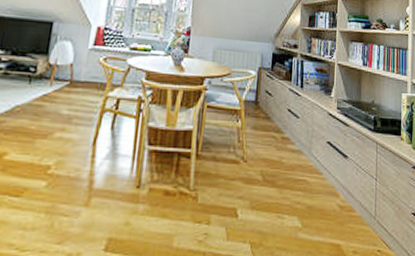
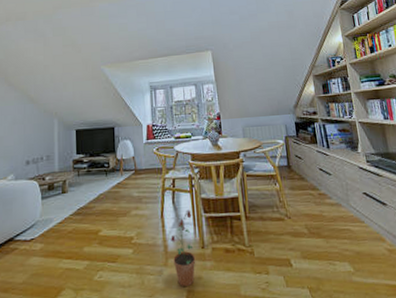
potted plant: none [97,138,132,234] -> present [171,209,196,287]

